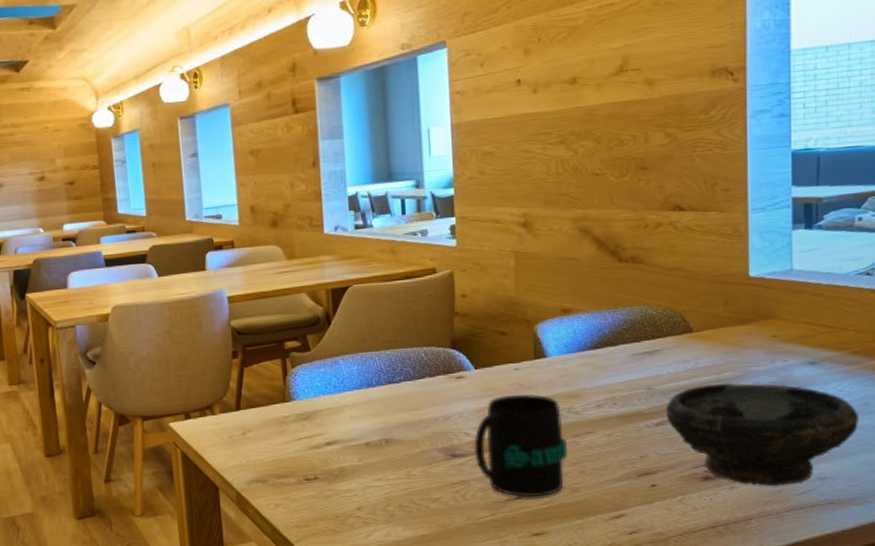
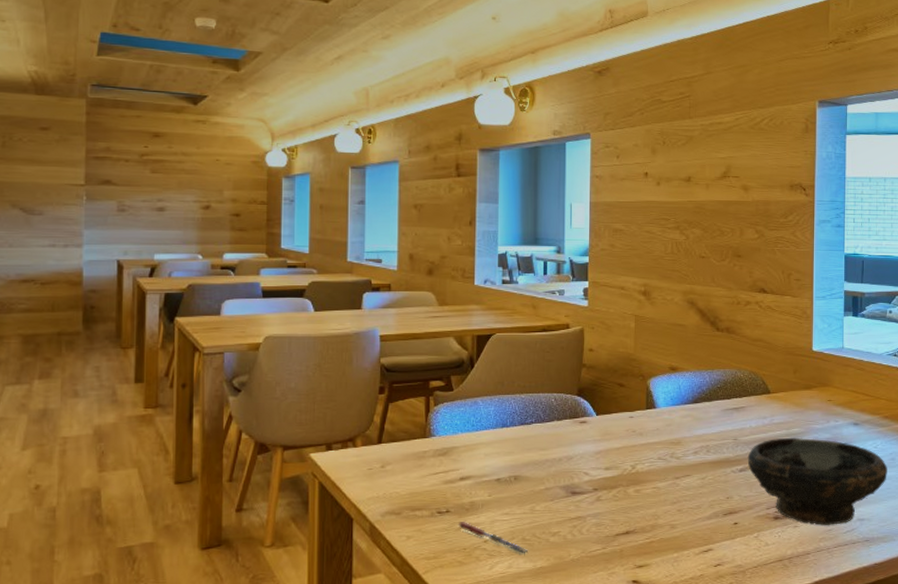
pen: none [327,487,407,522] -> present [457,520,529,554]
mug: present [474,394,567,498] -> none [592,439,669,533]

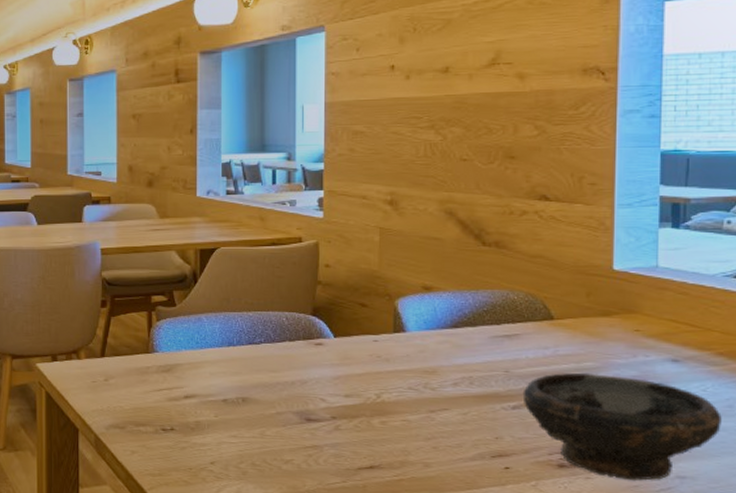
pen: present [457,520,529,554] -> none [183,440,259,480]

